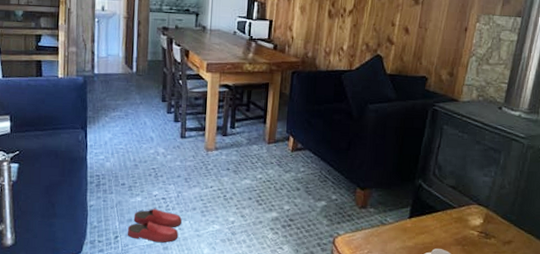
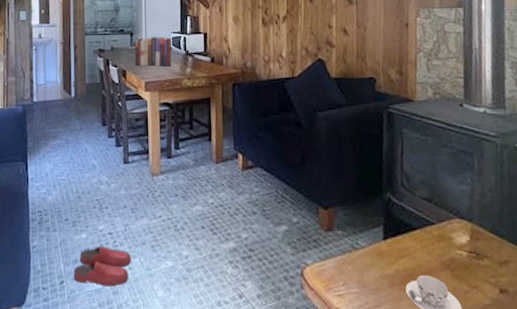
books: none [198,18,236,50] -> present [134,36,172,67]

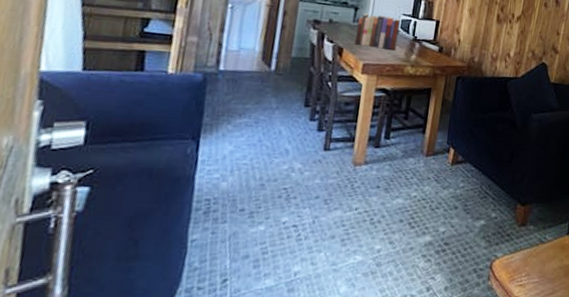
slippers: present [73,245,131,287] -> none [240,239,316,284]

